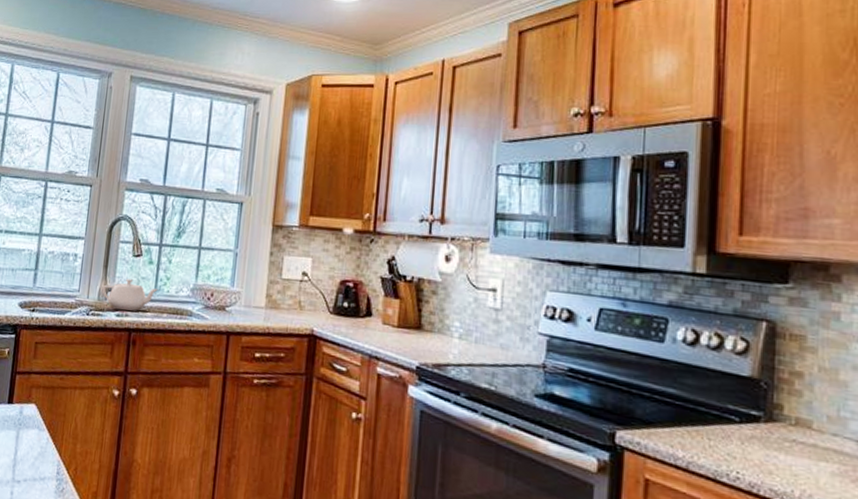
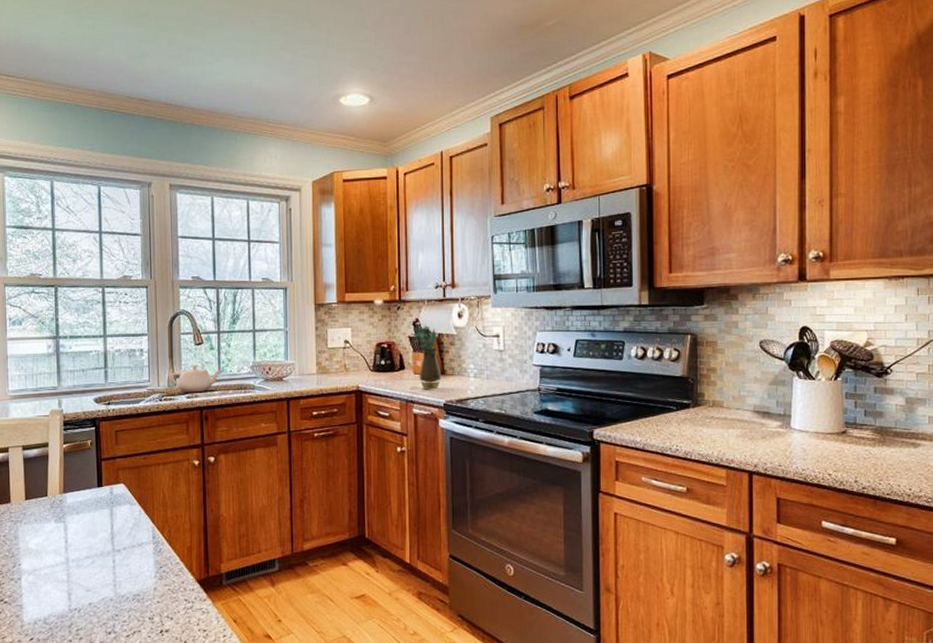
vase: none [385,260,418,347] -> present [412,322,442,390]

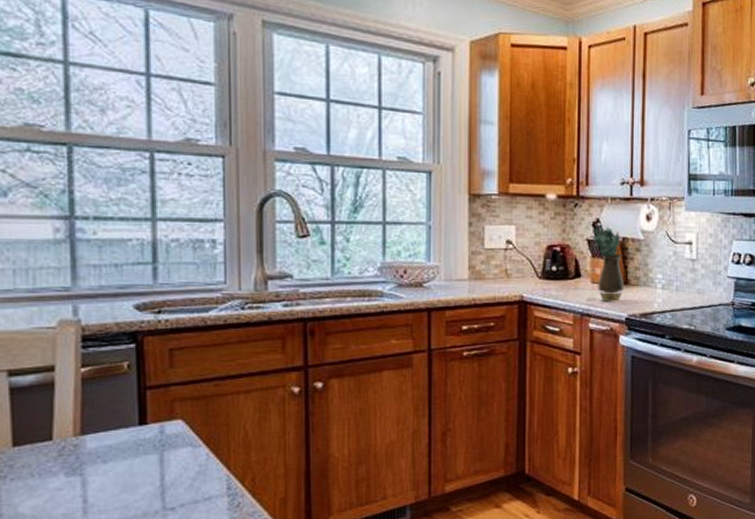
teapot: present [170,365,223,393] -> none [258,263,338,300]

